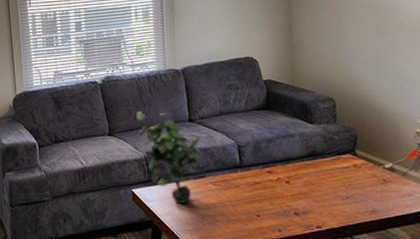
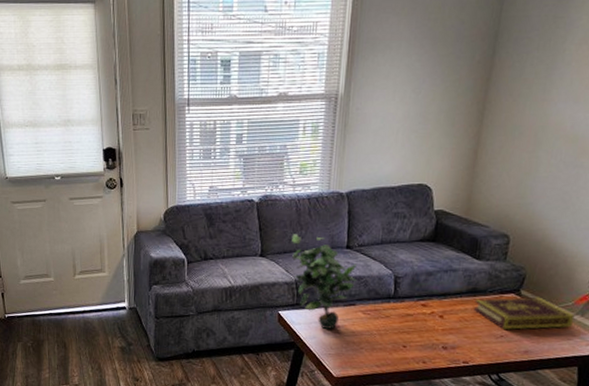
book: none [316,155,410,190] -> present [474,296,575,330]

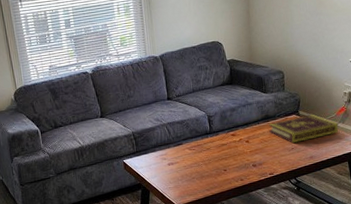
potted plant: present [292,234,357,329] -> none [124,94,180,168]

